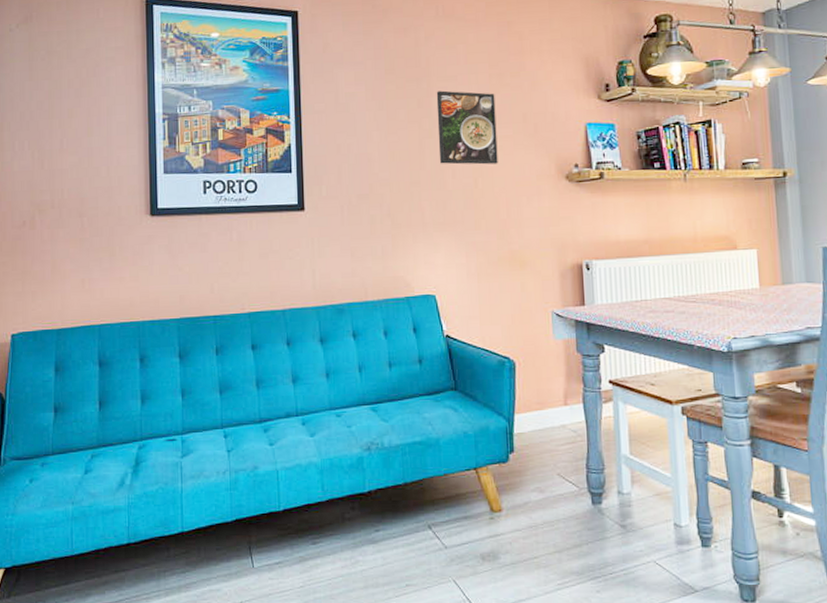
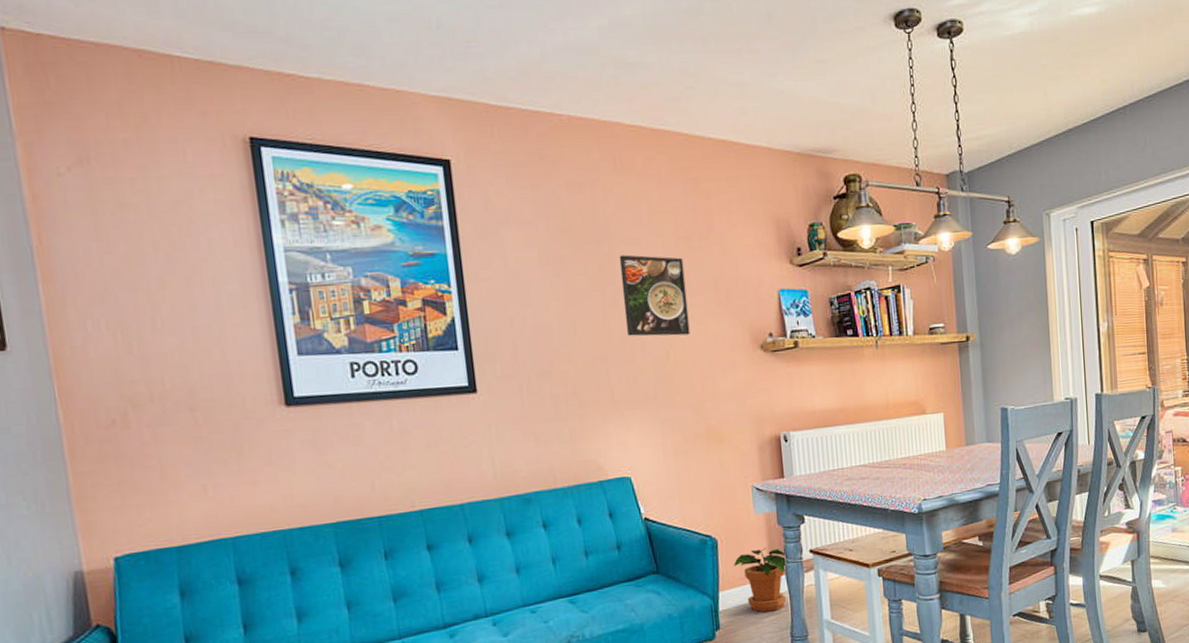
potted plant: none [530,374,584,440] -> present [733,548,787,613]

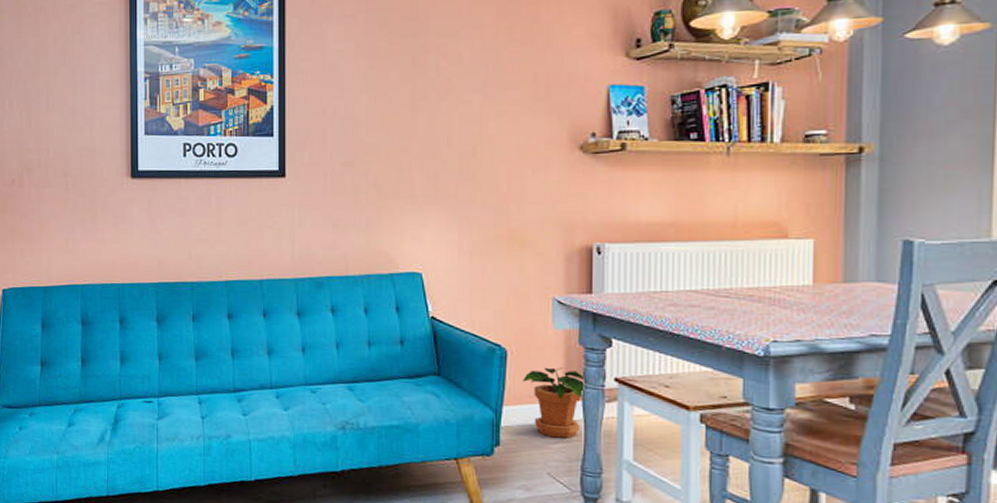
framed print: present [619,254,690,337] -> none [433,47,502,132]

